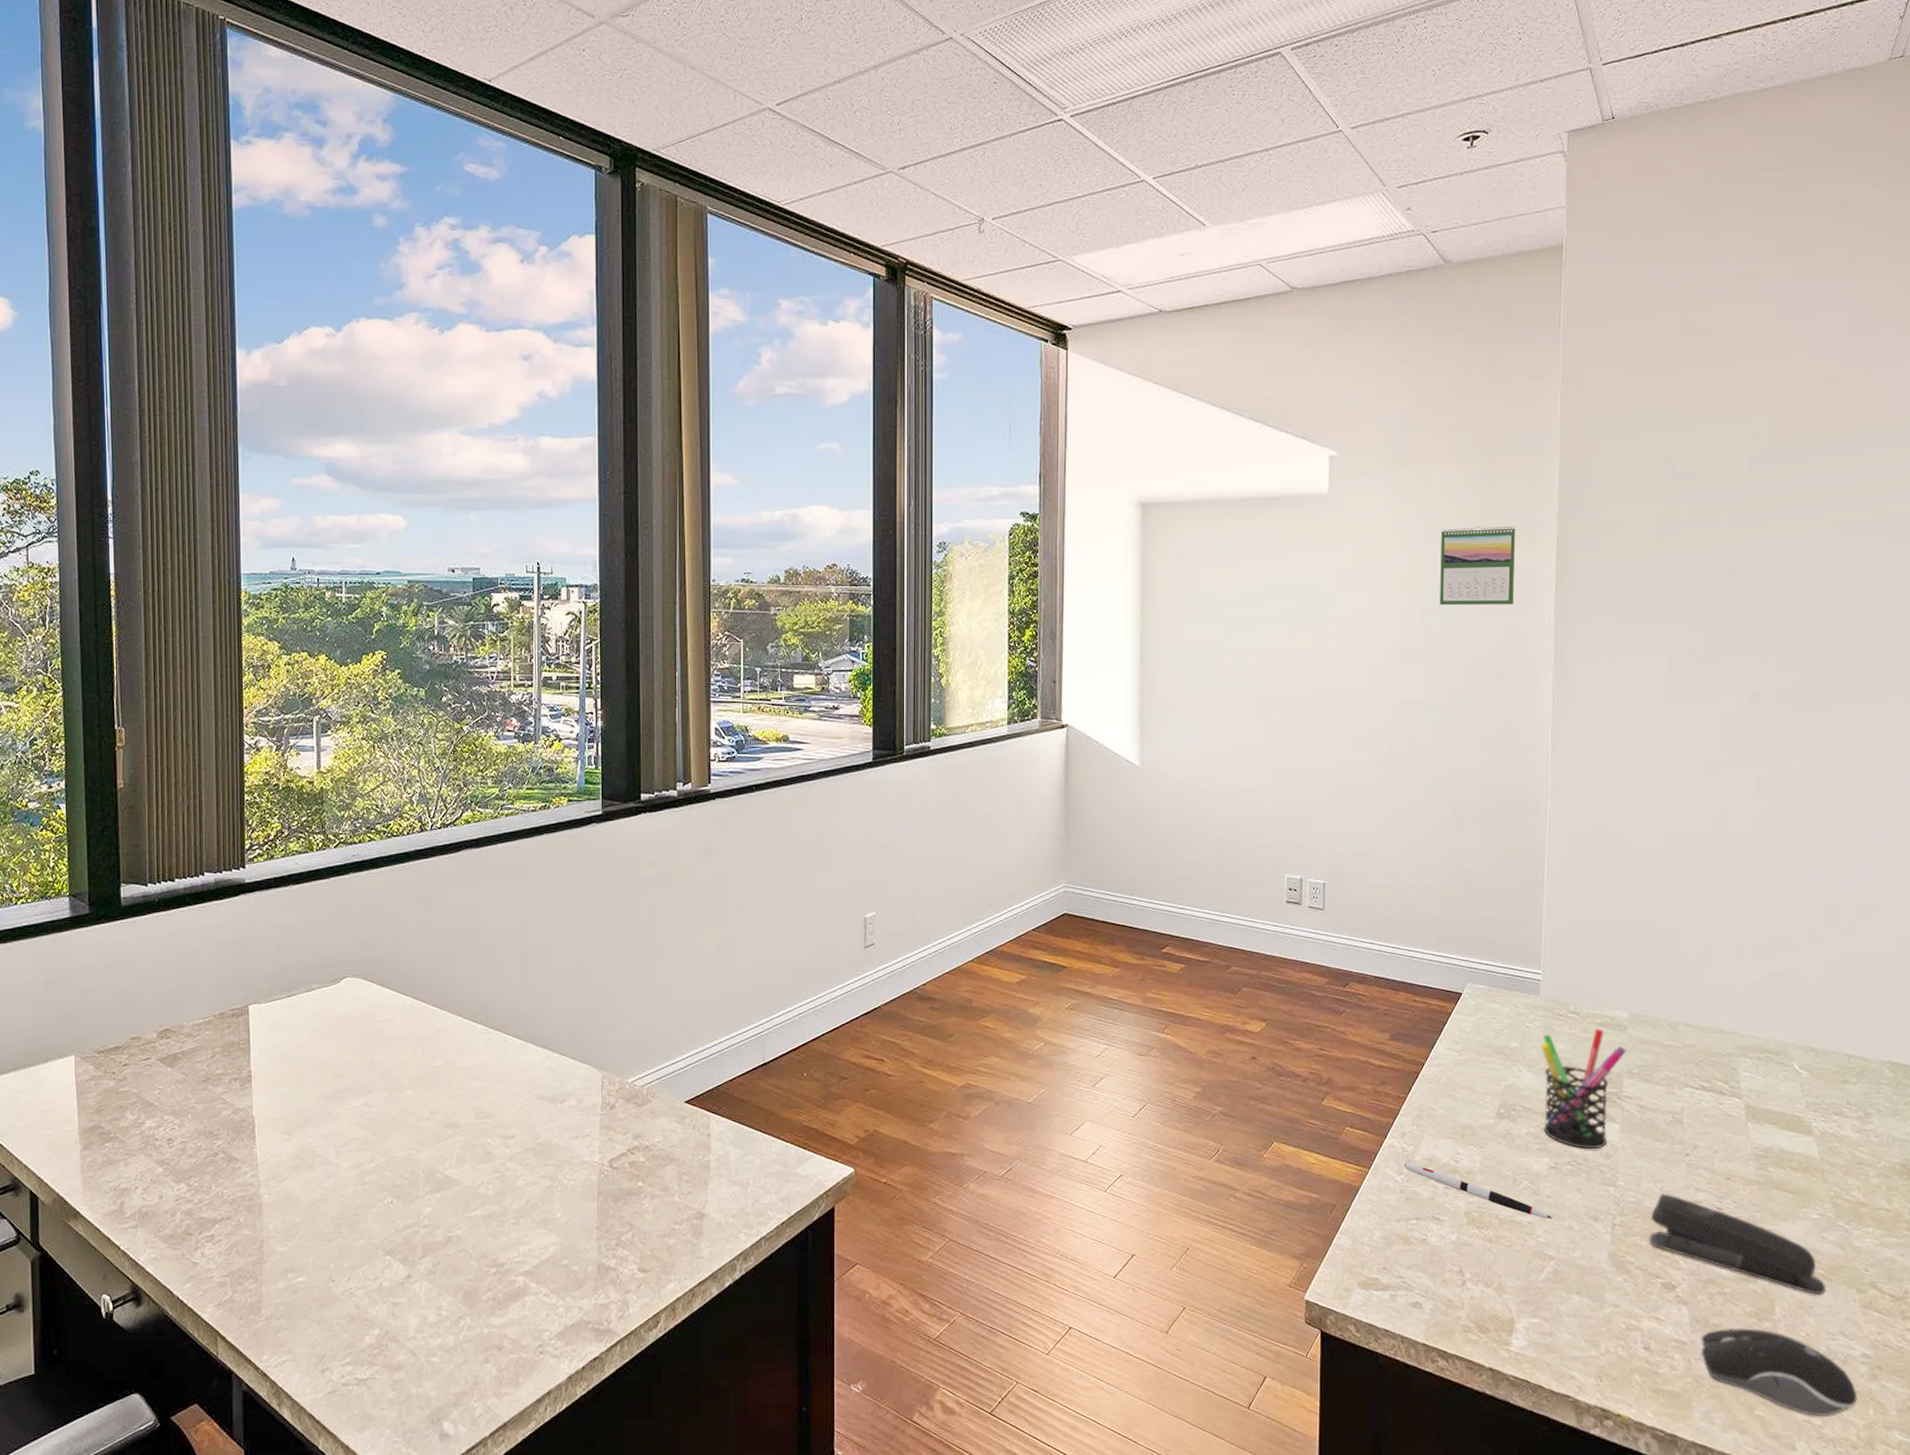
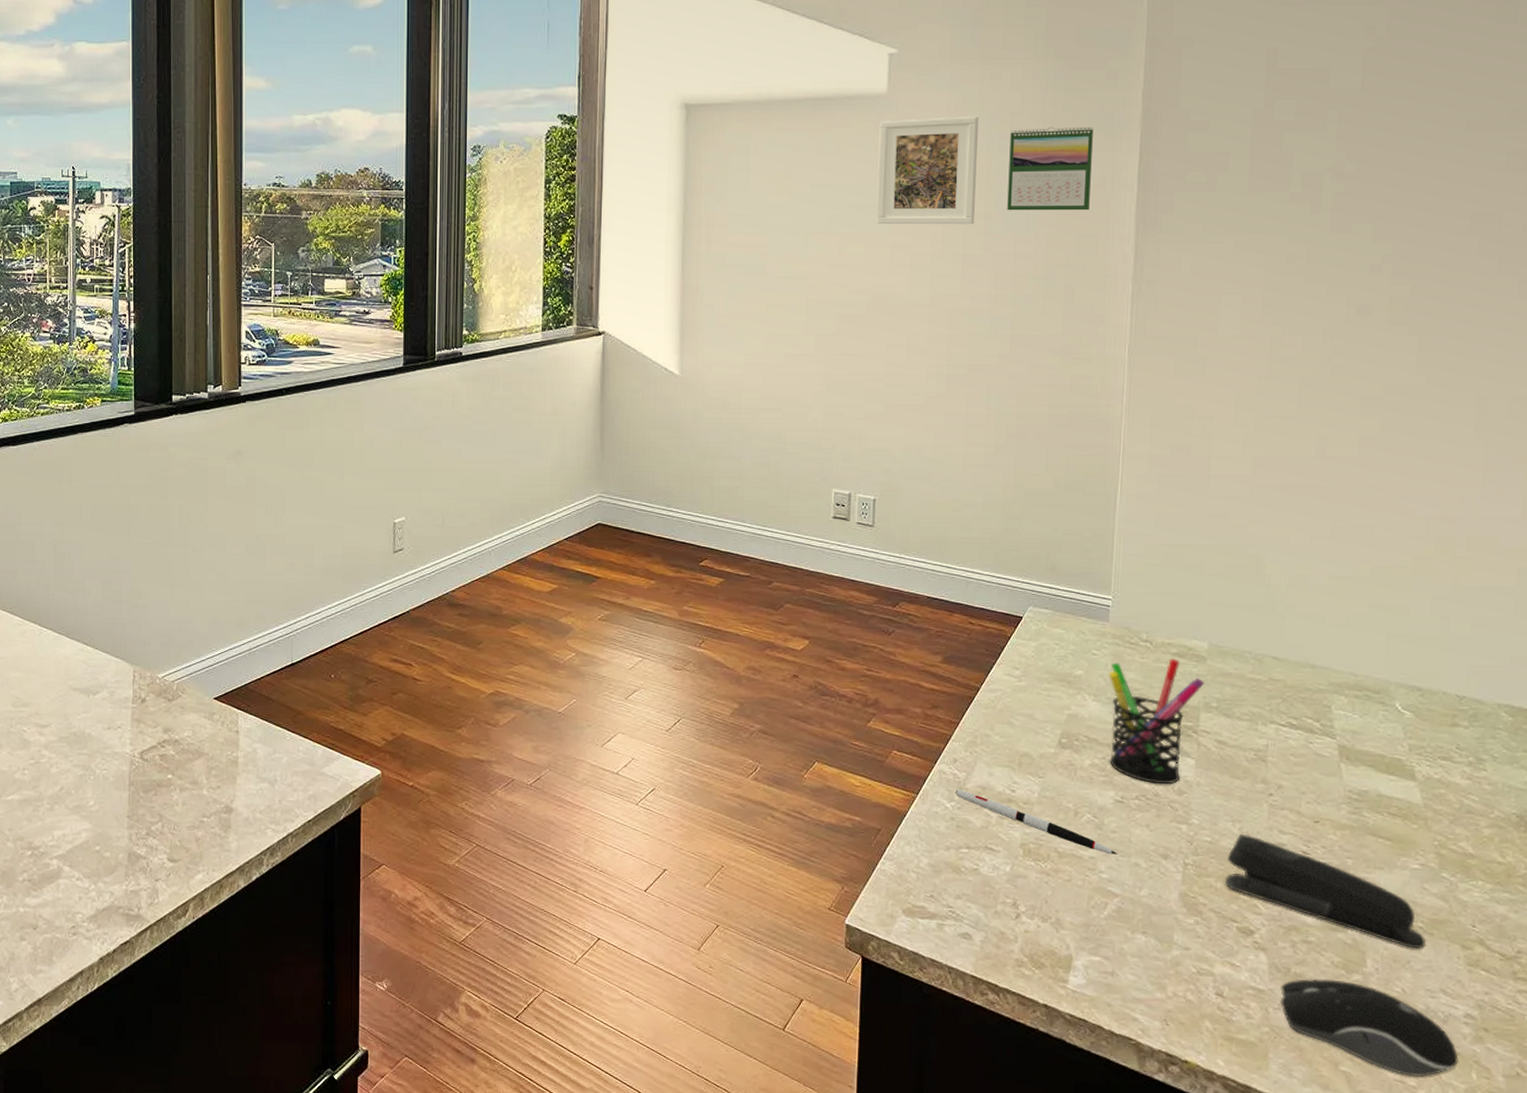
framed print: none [1320,516,1412,619] -> present [876,116,979,225]

